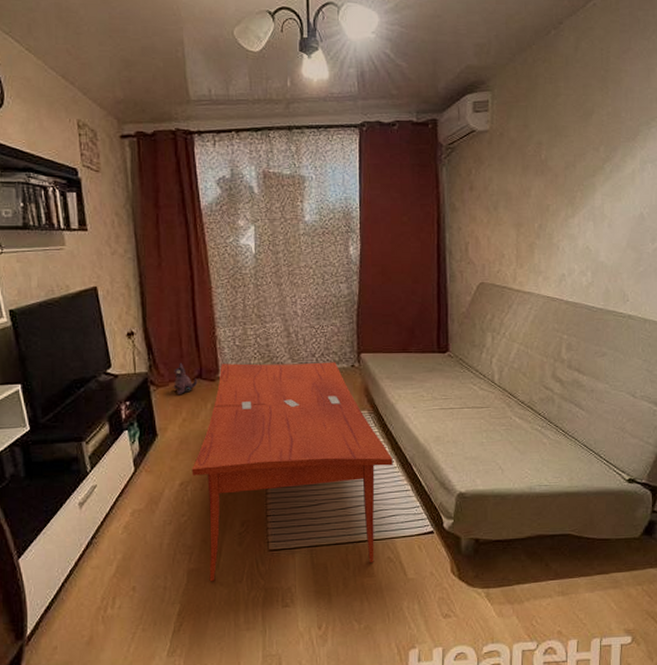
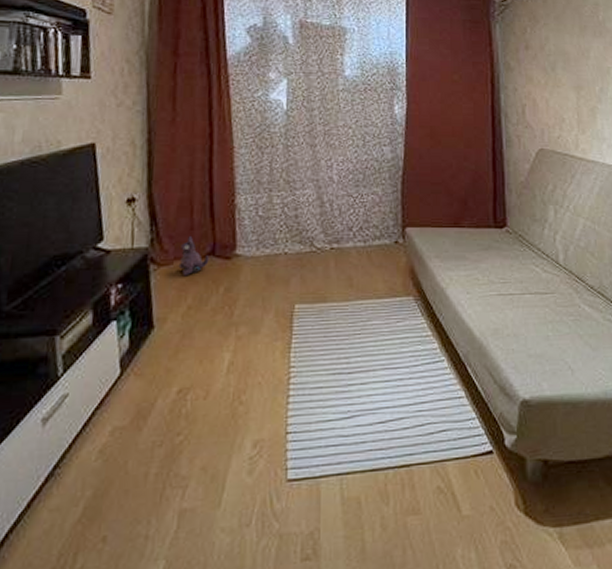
coffee table: present [191,362,393,582] -> none [194,237,443,527]

